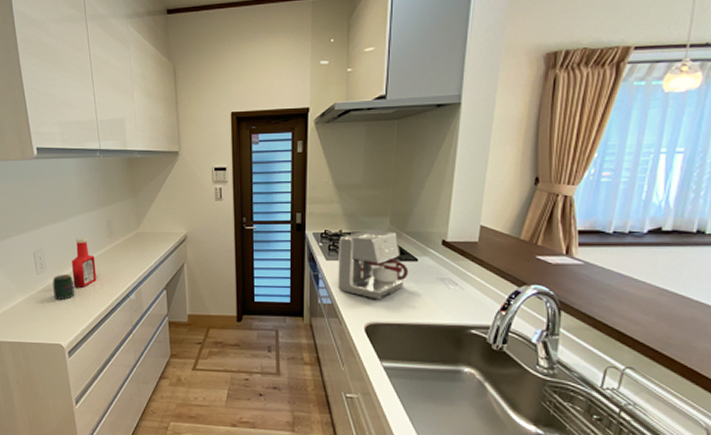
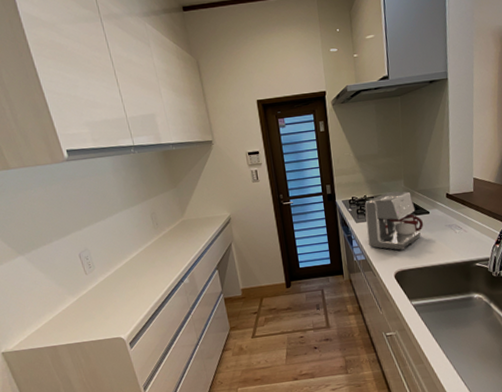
jar: present [52,274,74,300] -> none [103,269,128,295]
ketchup bottle: present [71,237,97,288] -> none [120,232,149,281]

